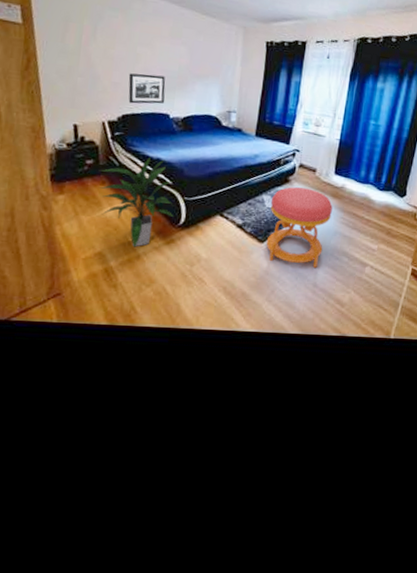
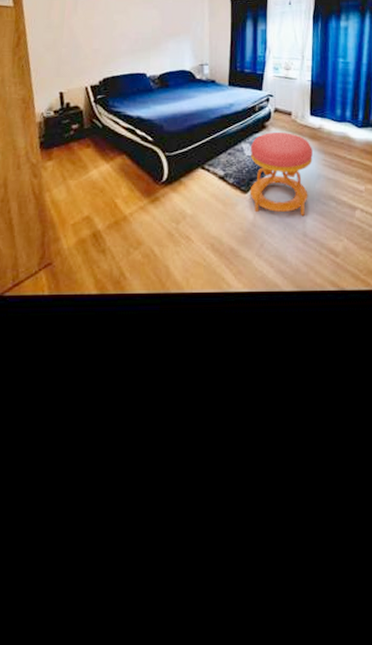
indoor plant: present [99,158,174,247] -> none [85,117,157,208]
picture frame: present [128,73,166,104] -> none [107,38,142,67]

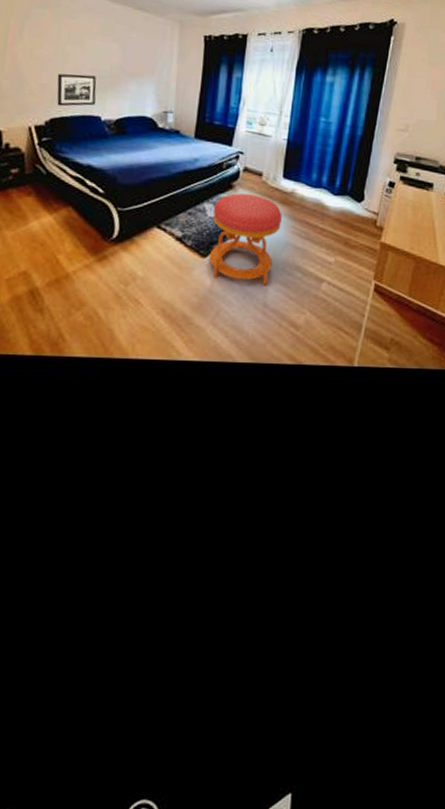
picture frame: none [107,38,142,67] -> present [57,74,97,107]

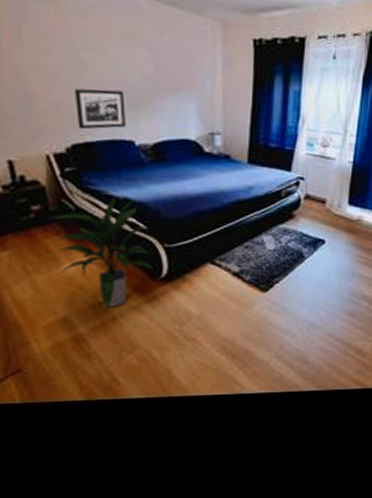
indoor plant: none [25,165,106,265] -> present [51,198,153,308]
stool: present [209,193,282,285] -> none [270,223,348,316]

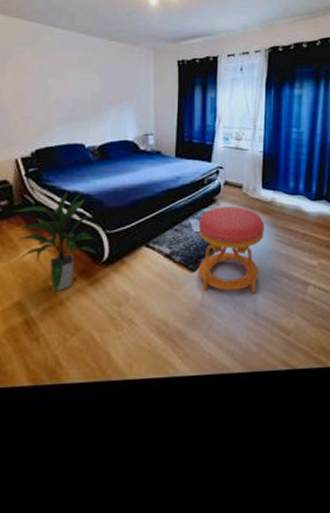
picture frame: present [74,88,127,130] -> none [40,105,79,137]
stool: none [270,223,348,316] -> present [198,207,264,293]

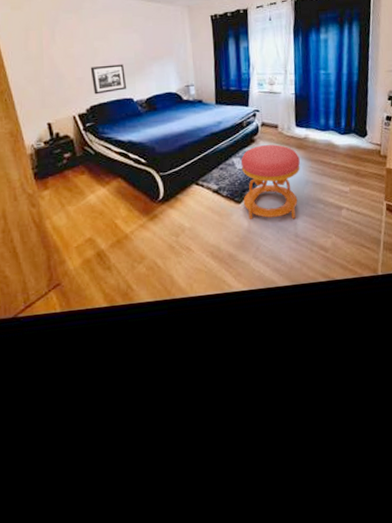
indoor plant: present [15,192,96,292] -> none [78,141,153,228]
picture frame: none [40,105,79,137] -> present [90,64,127,95]

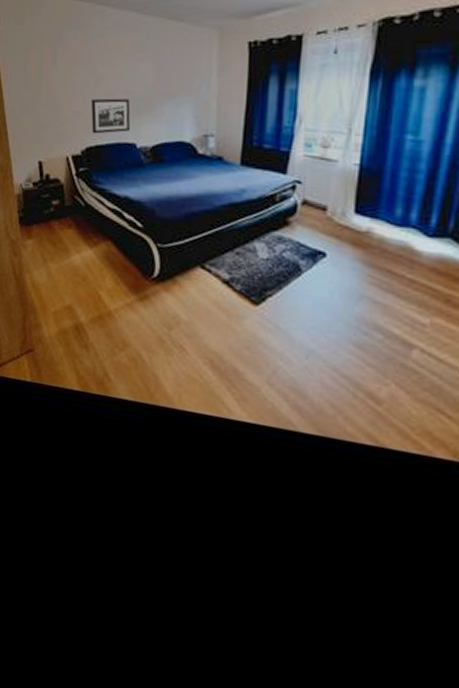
stool: present [241,144,300,219] -> none [262,231,354,345]

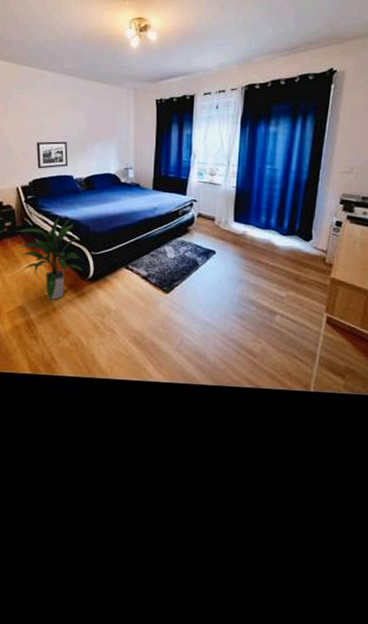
indoor plant: none [66,196,146,302] -> present [17,217,83,301]

